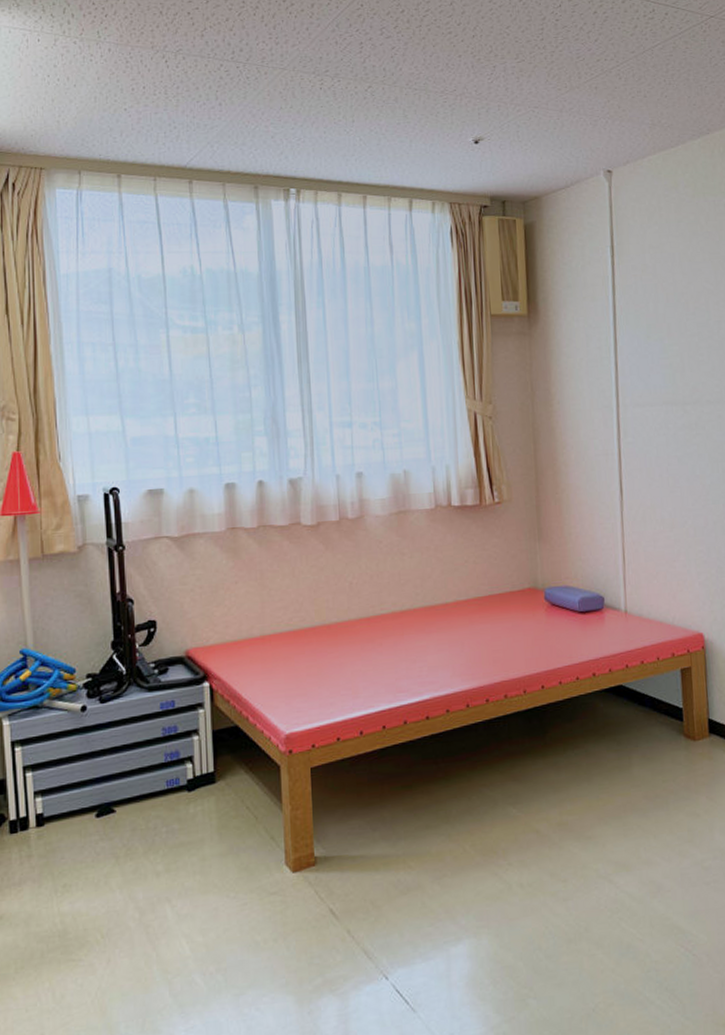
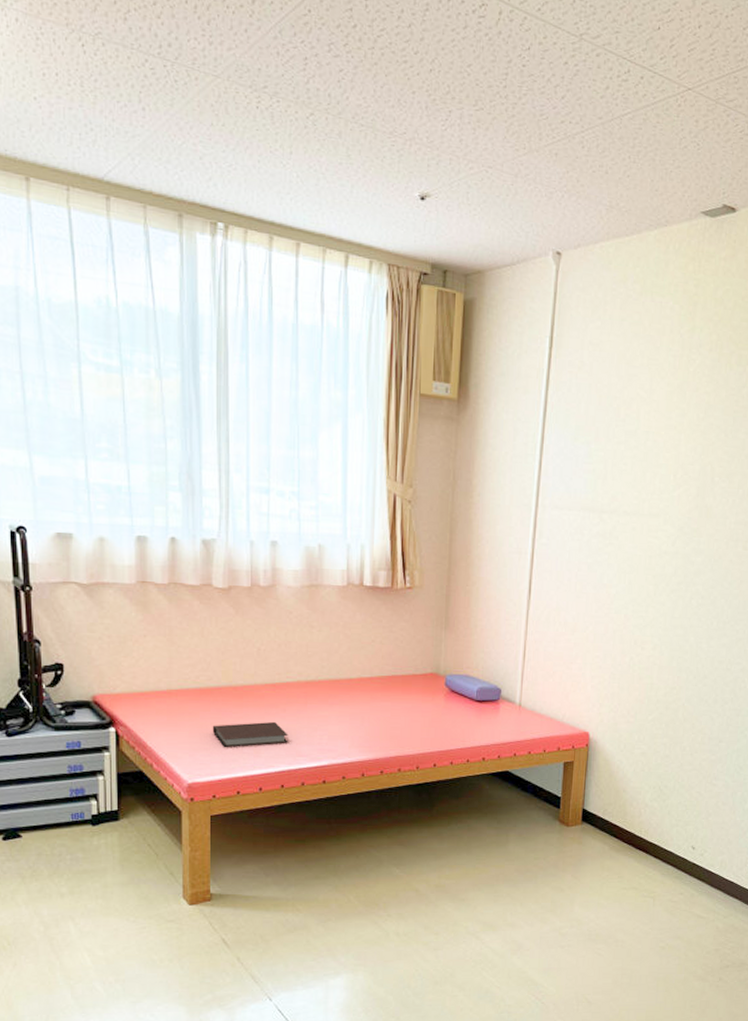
notebook: none [307,657,387,691] -> present [212,721,288,747]

